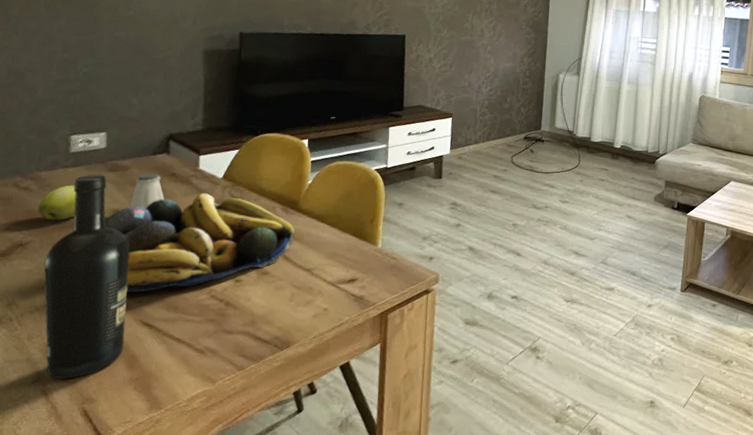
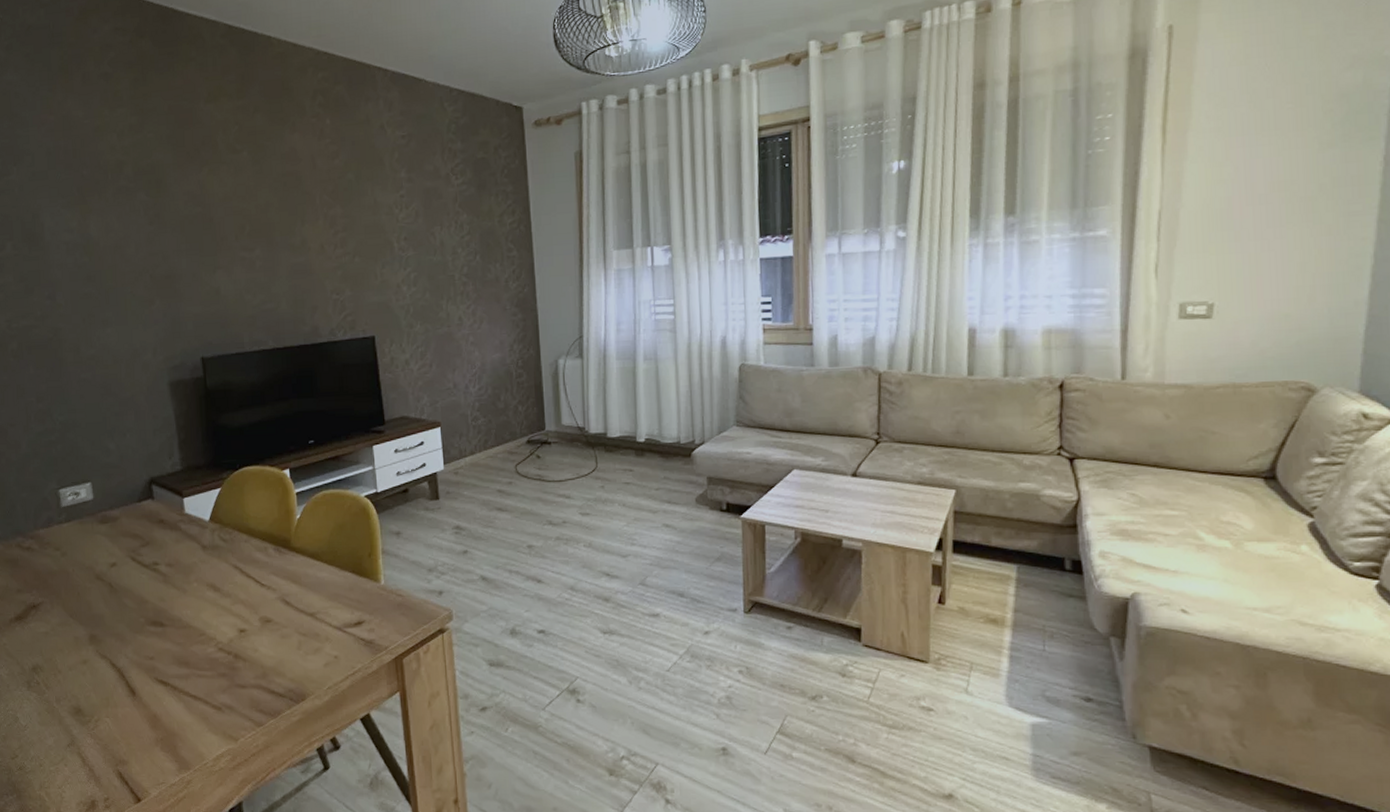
apple: present [38,185,77,221] -> none [43,541,77,580]
wine bottle: present [44,174,131,379] -> none [58,527,144,741]
fruit bowl: present [104,193,296,293] -> none [104,538,292,649]
saltshaker: present [129,173,165,210] -> none [125,521,157,561]

